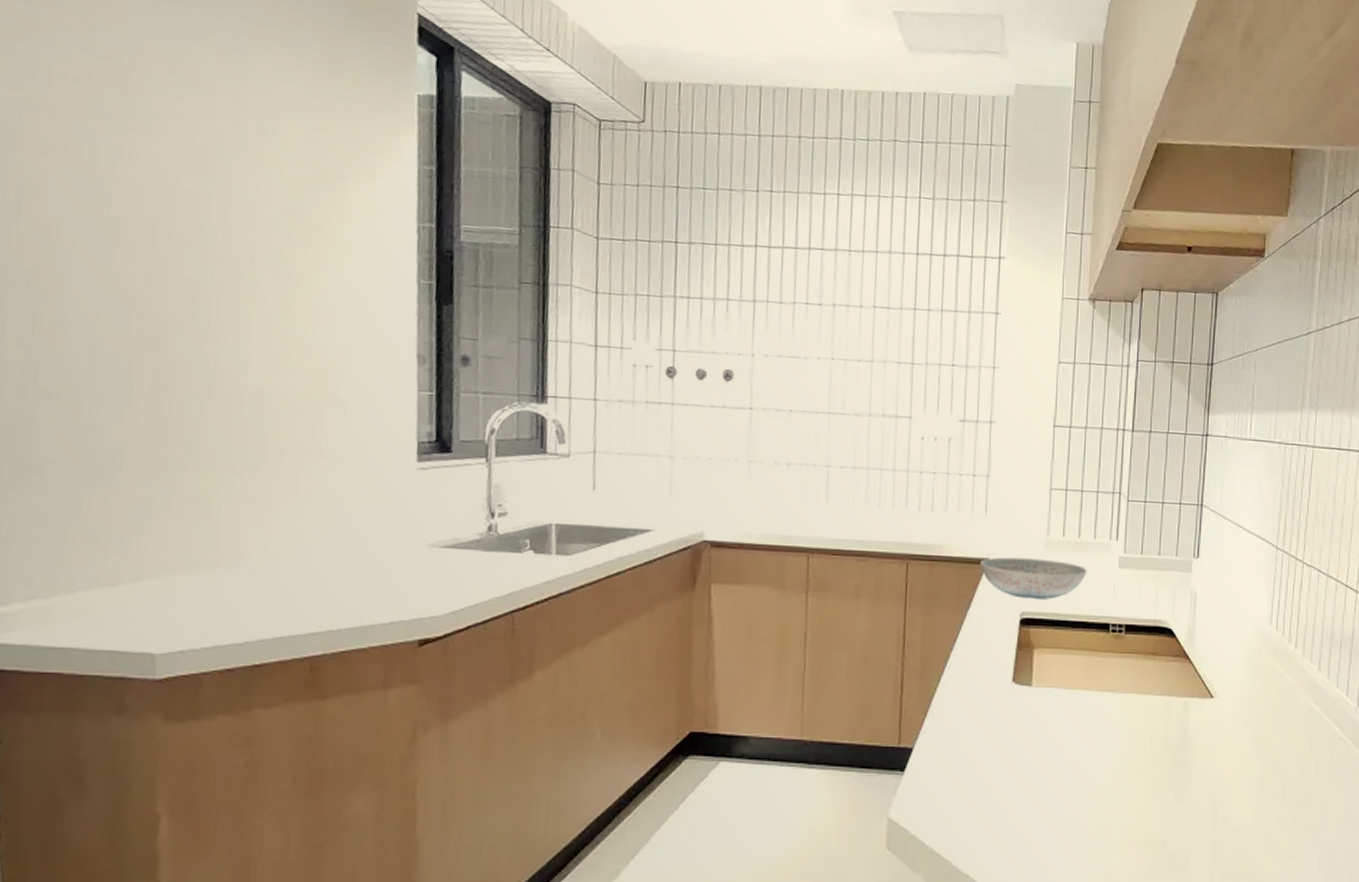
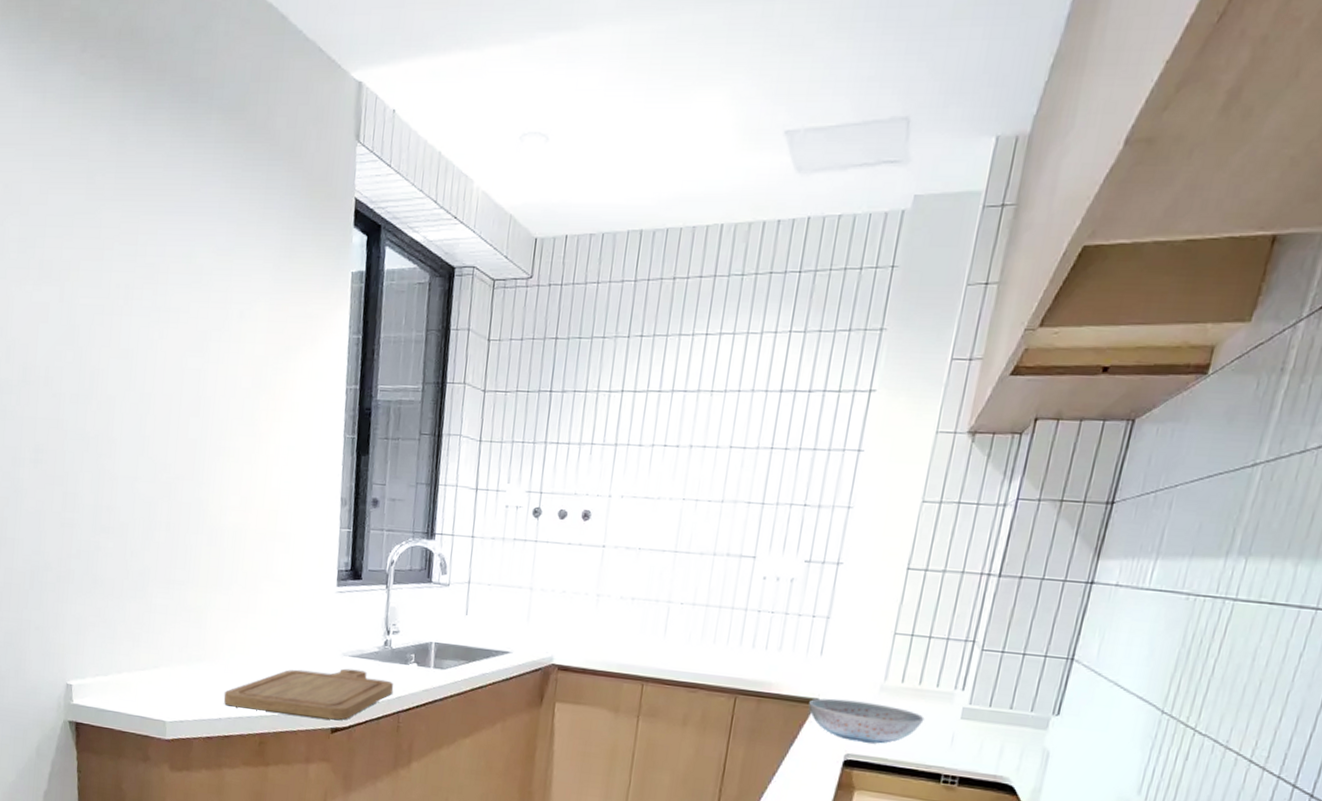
chopping board: none [251,563,505,629] -> present [223,668,394,720]

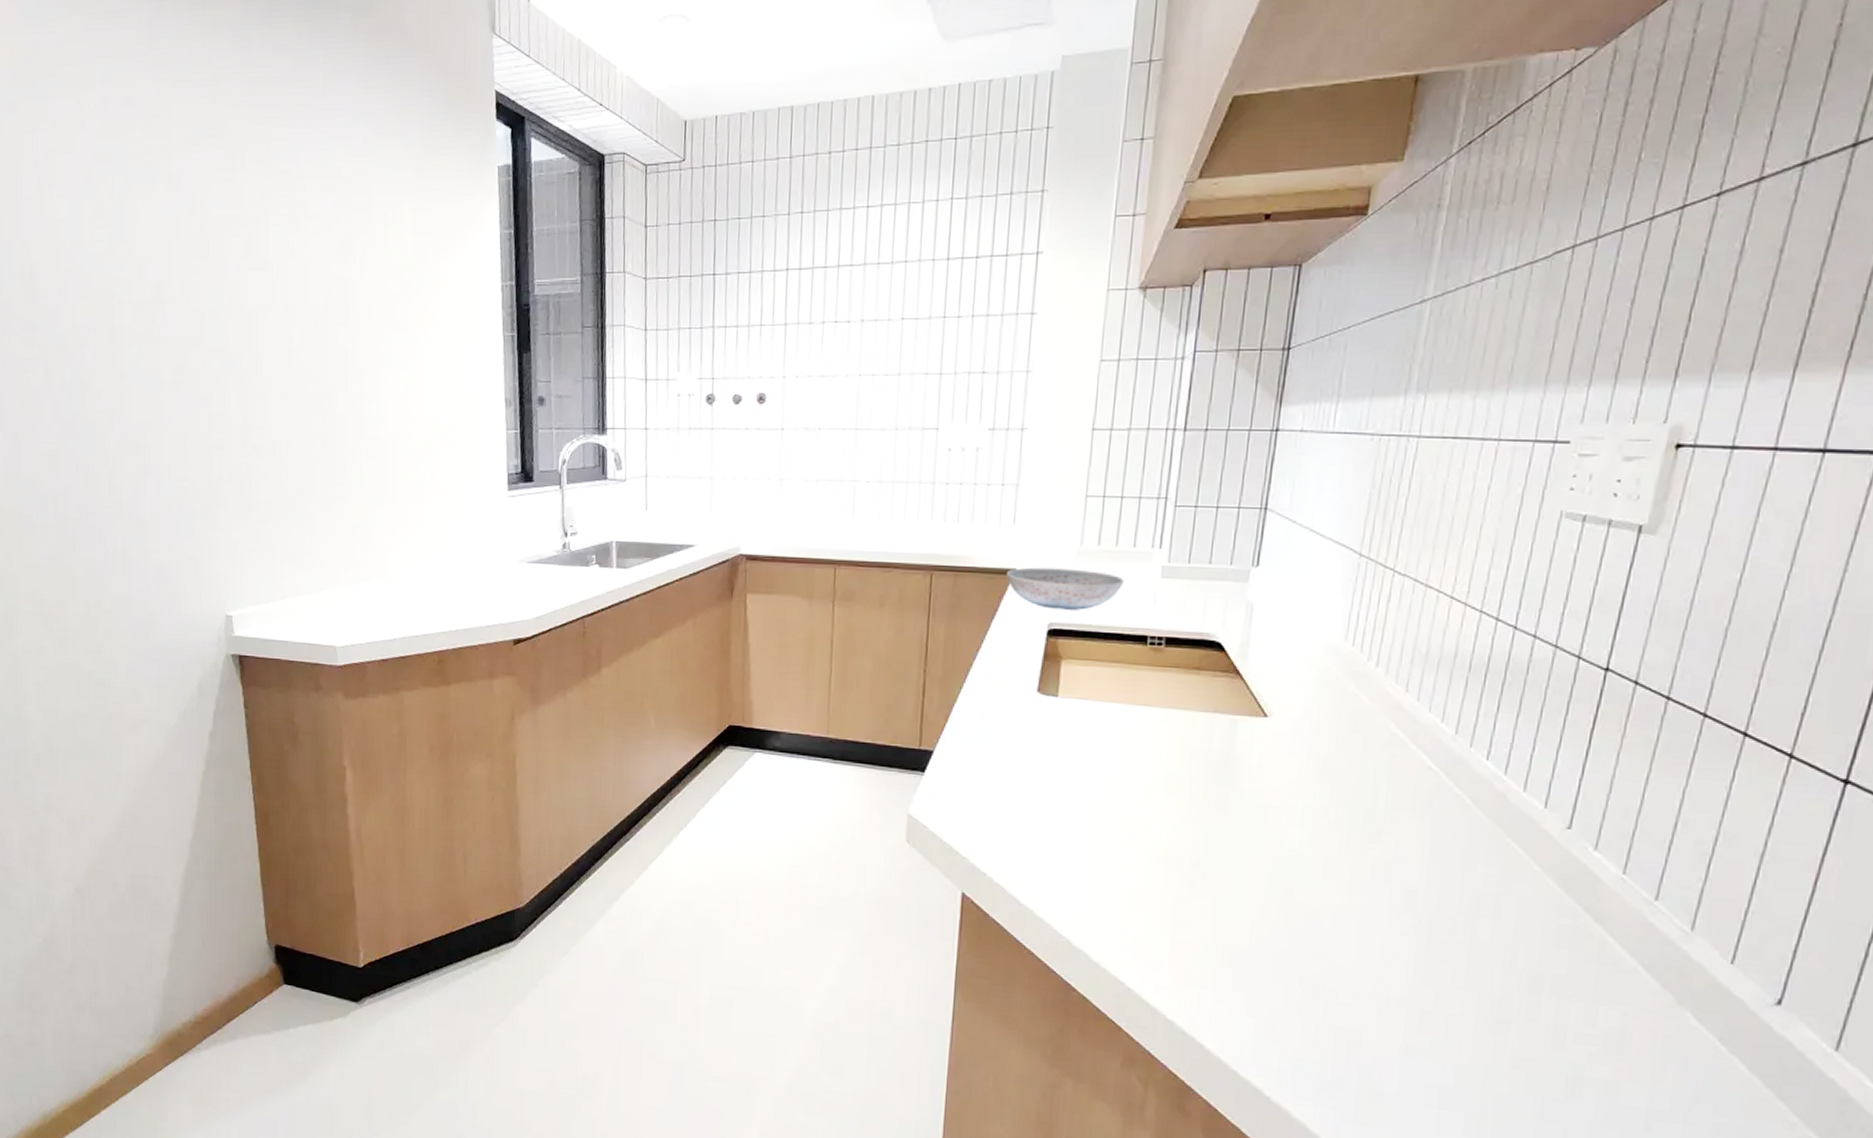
chopping board: present [223,668,394,720] -> none [396,576,577,631]

